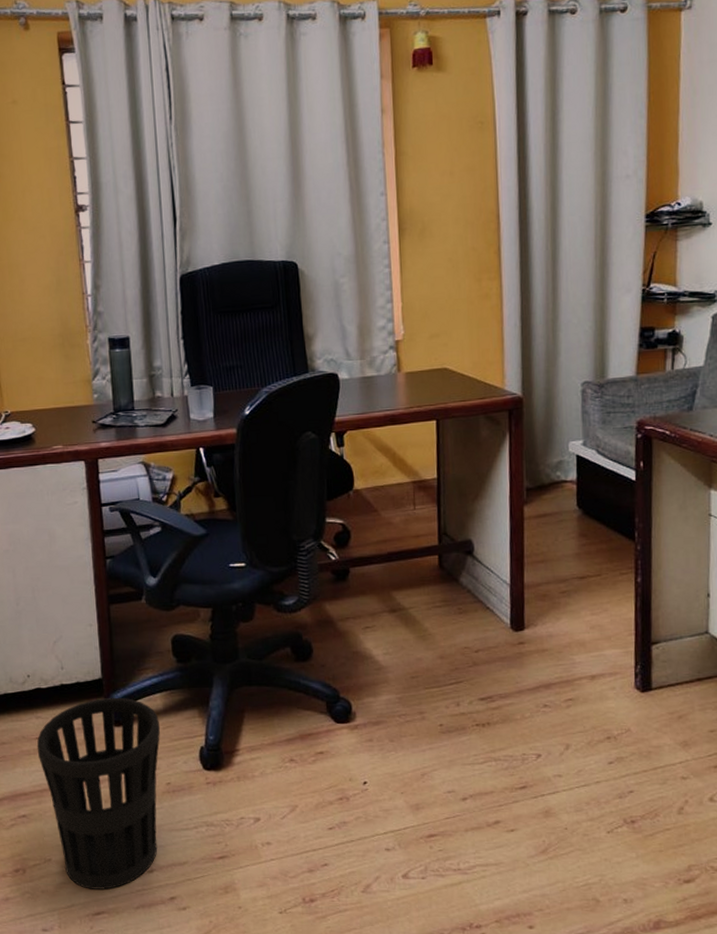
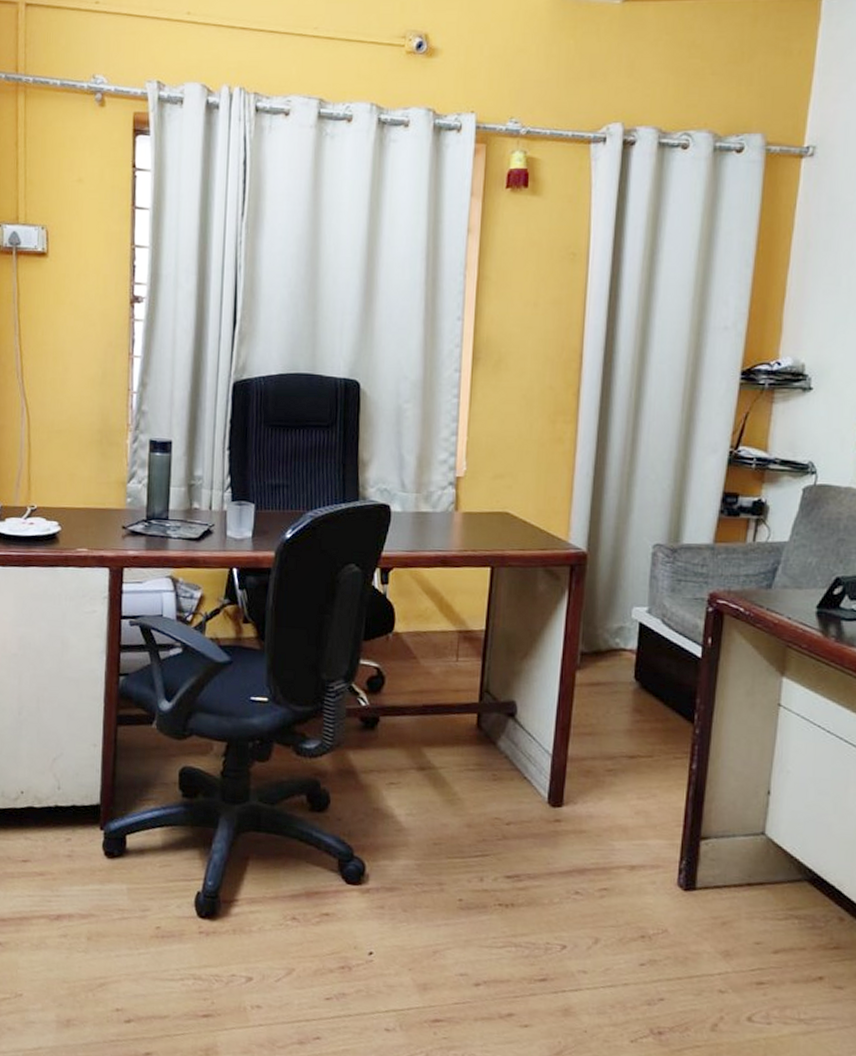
wastebasket: present [36,697,160,890] -> none [21,826,156,1036]

